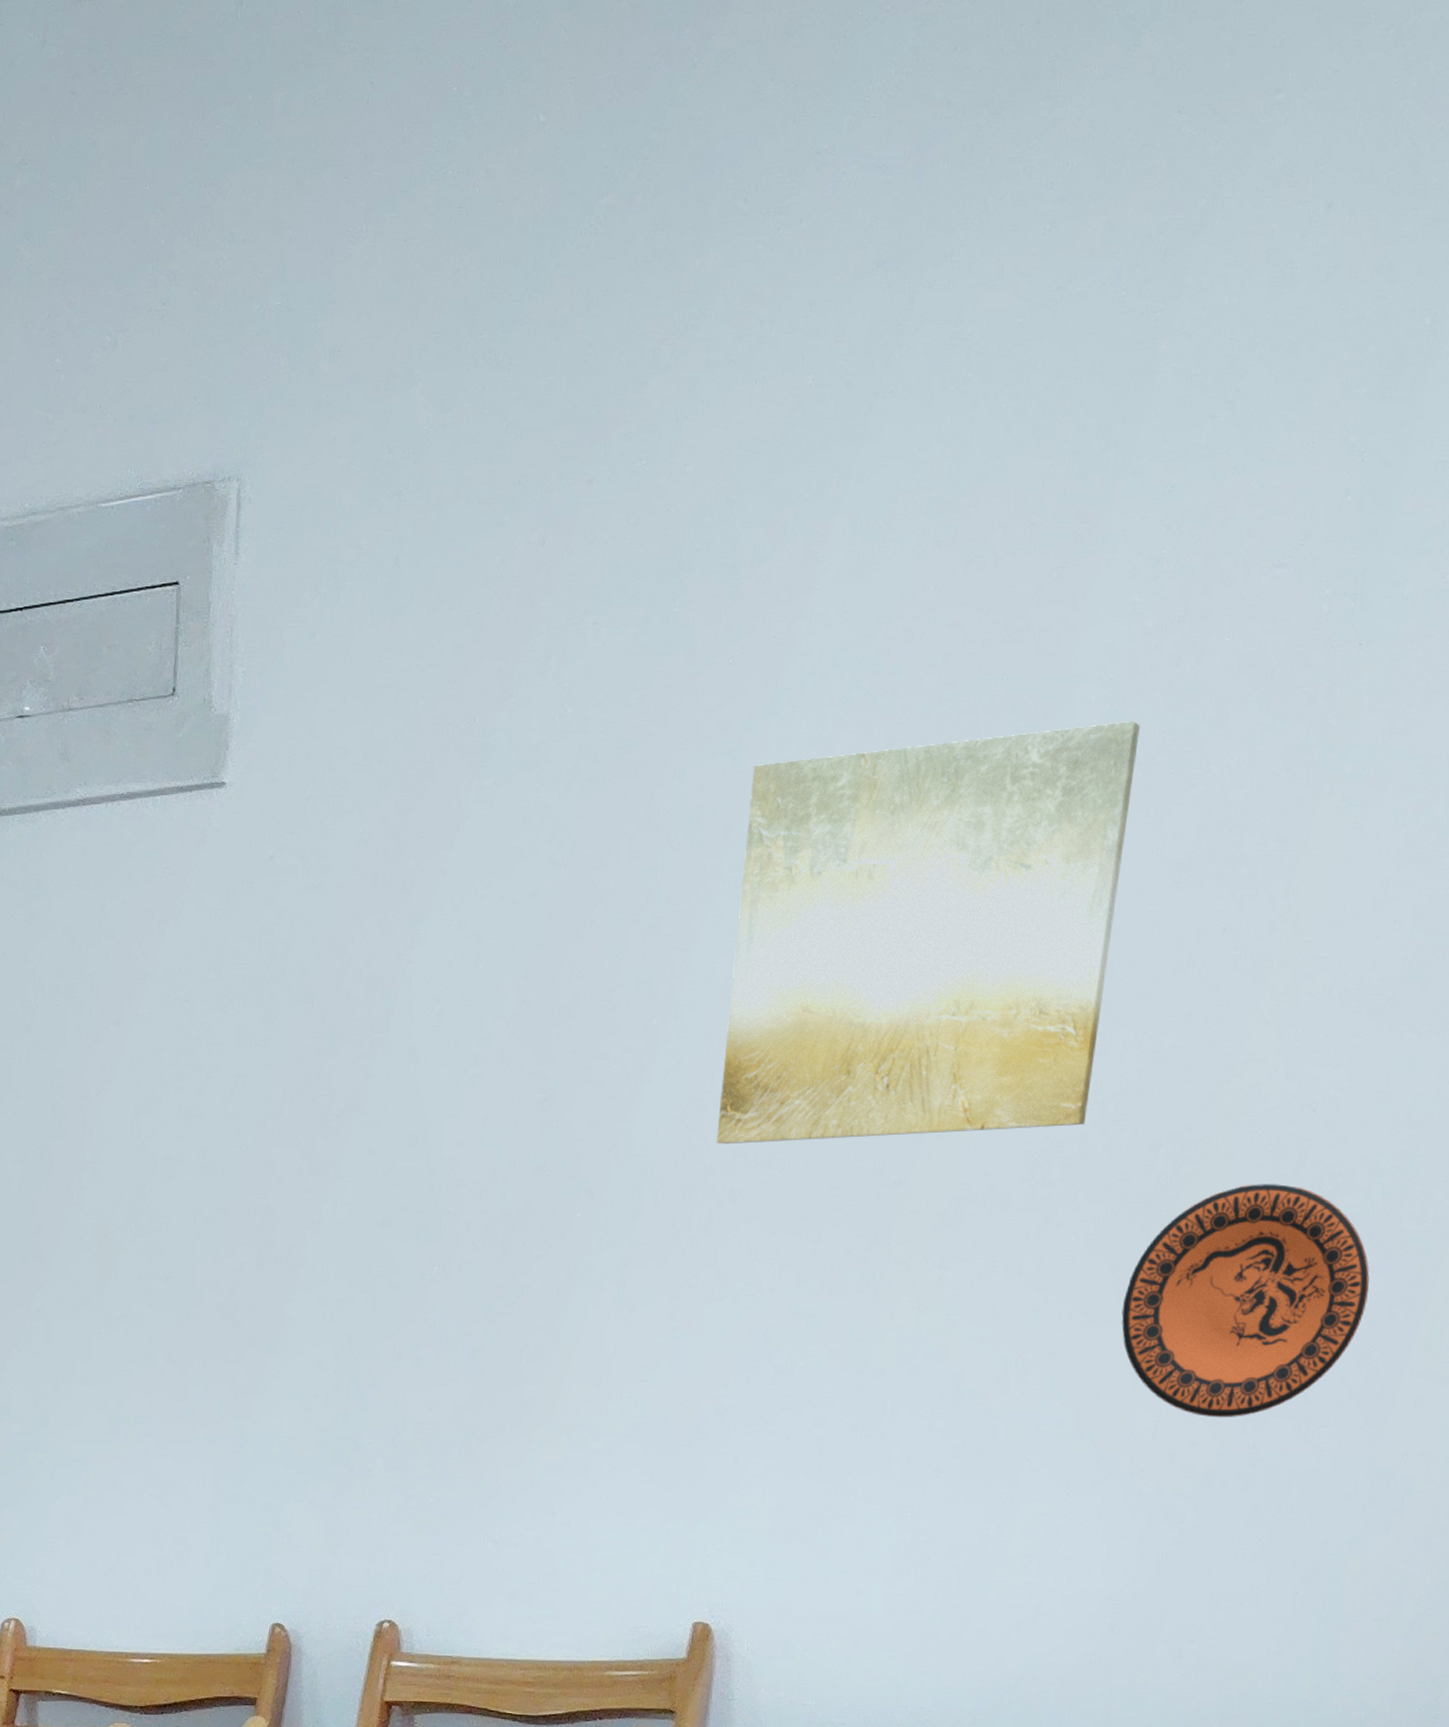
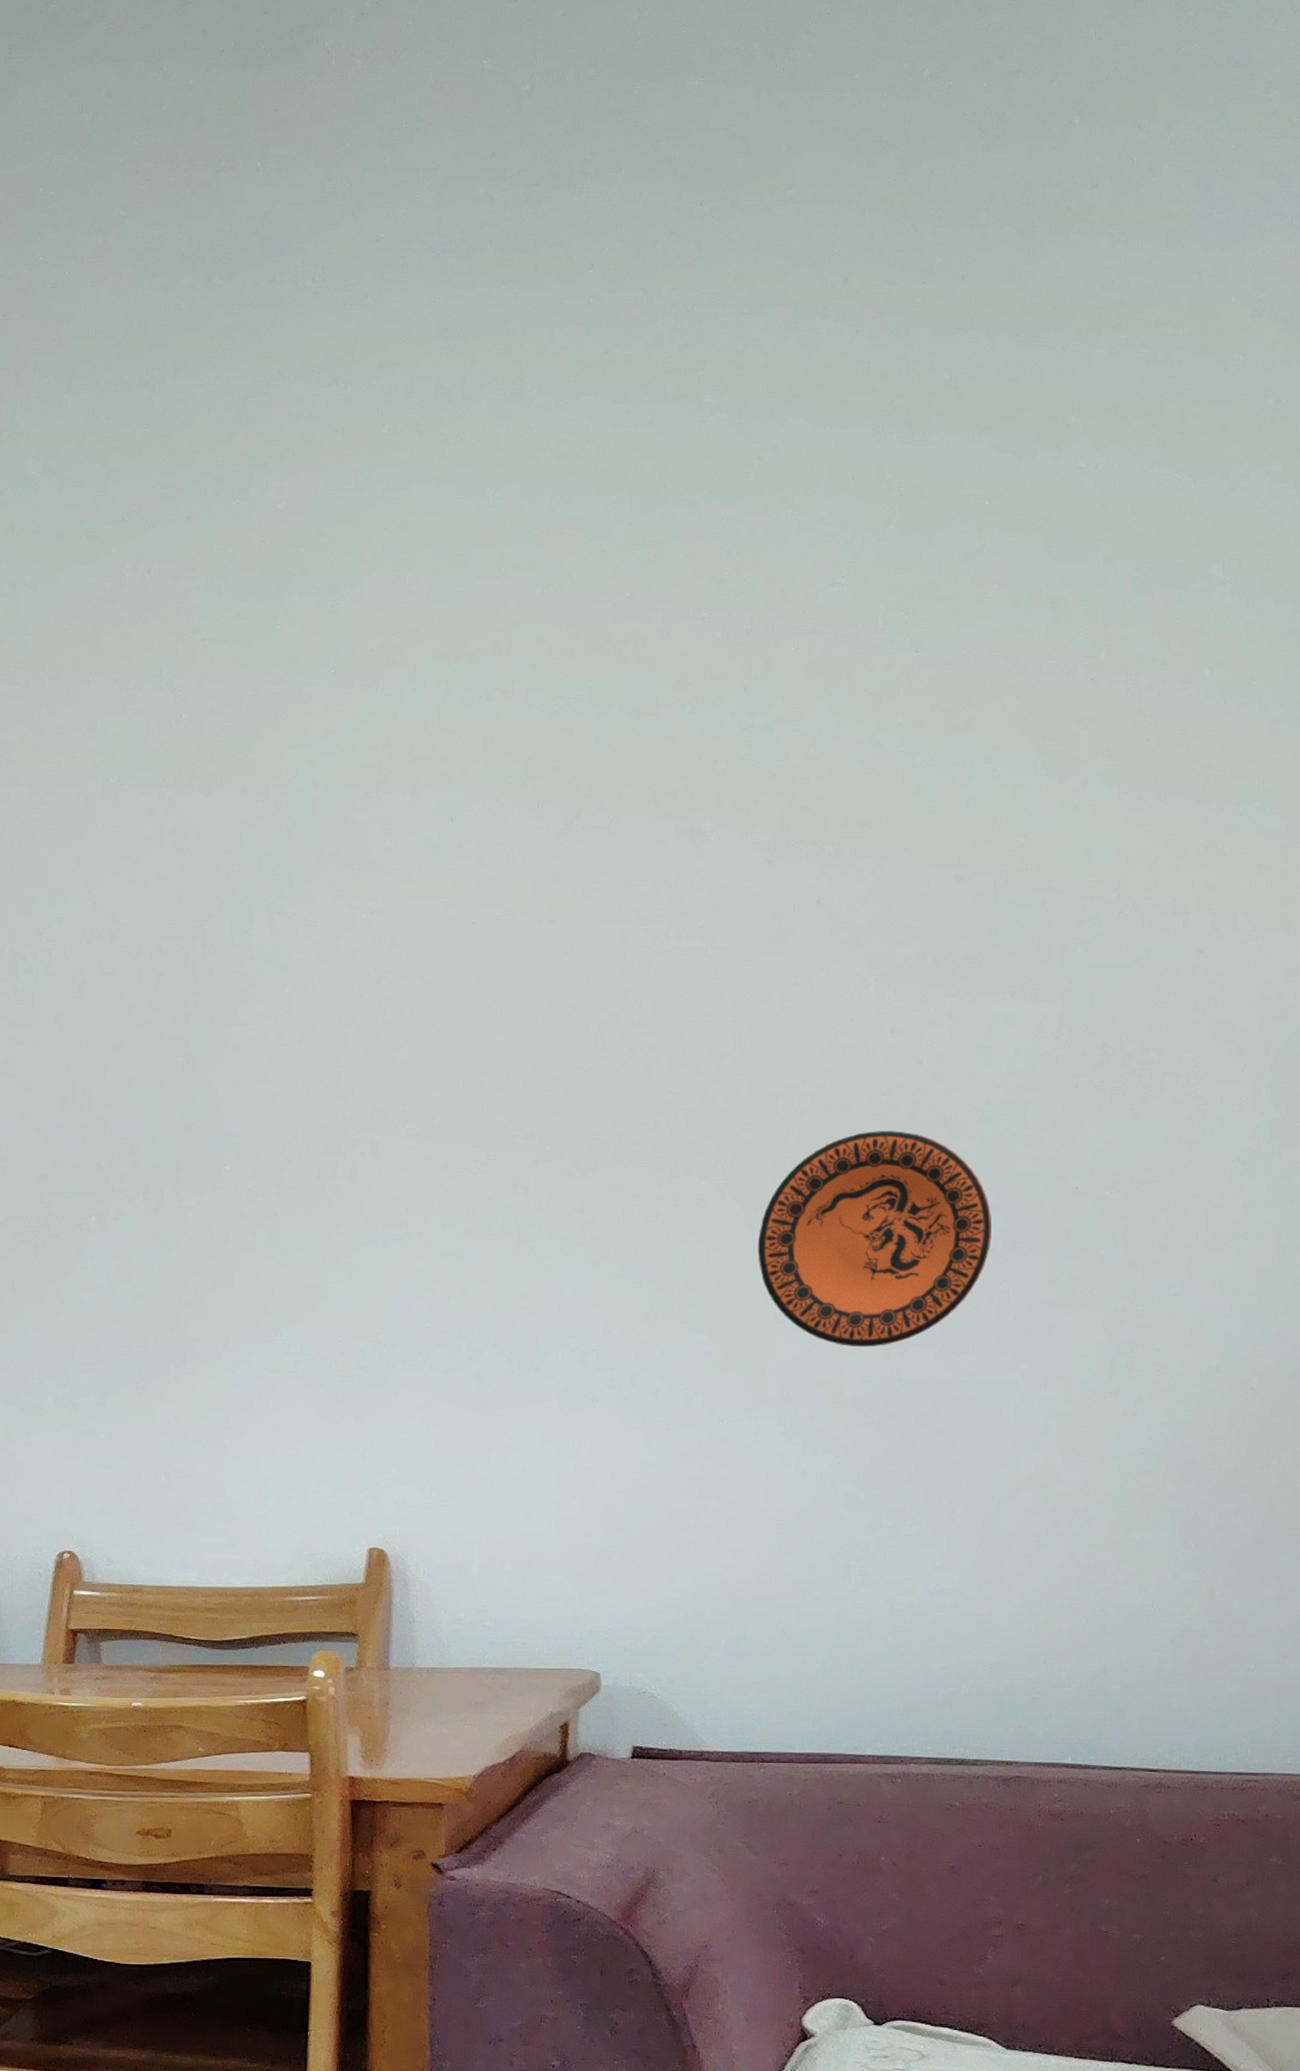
wall art: present [716,721,1140,1145] -> none [354,720,720,1102]

